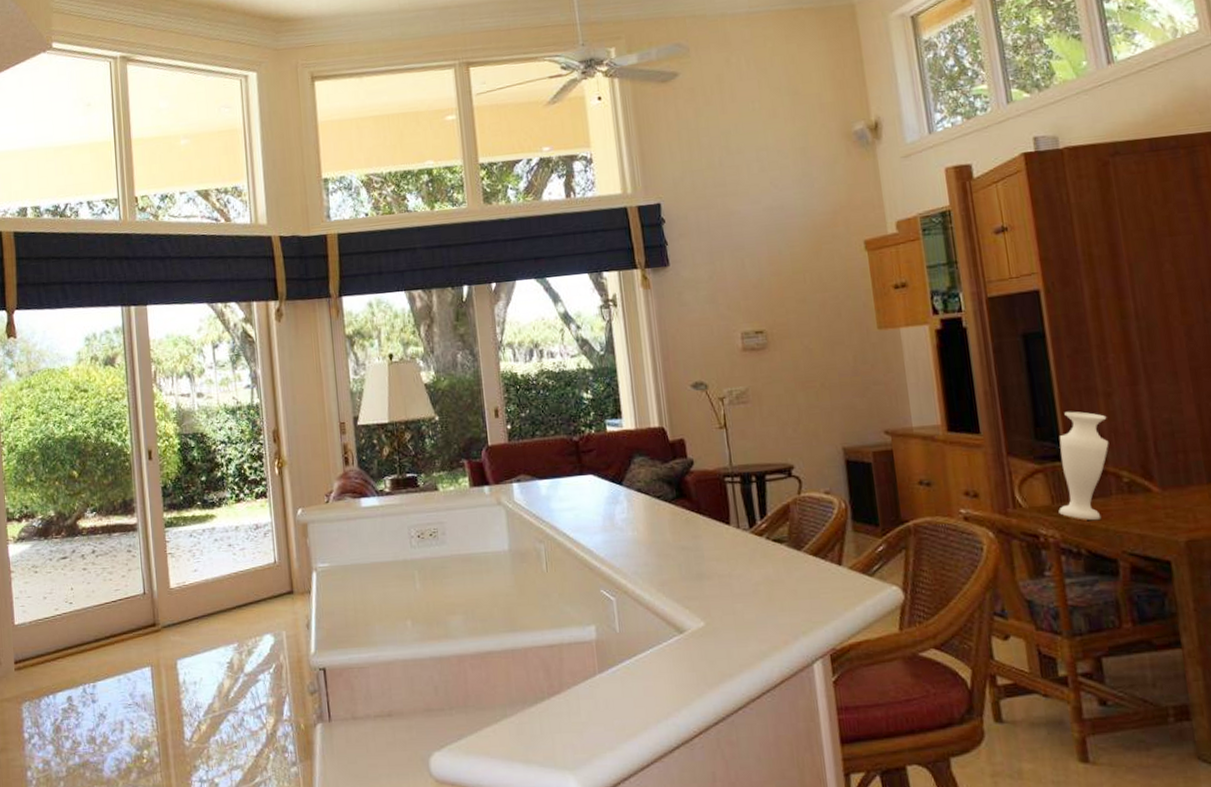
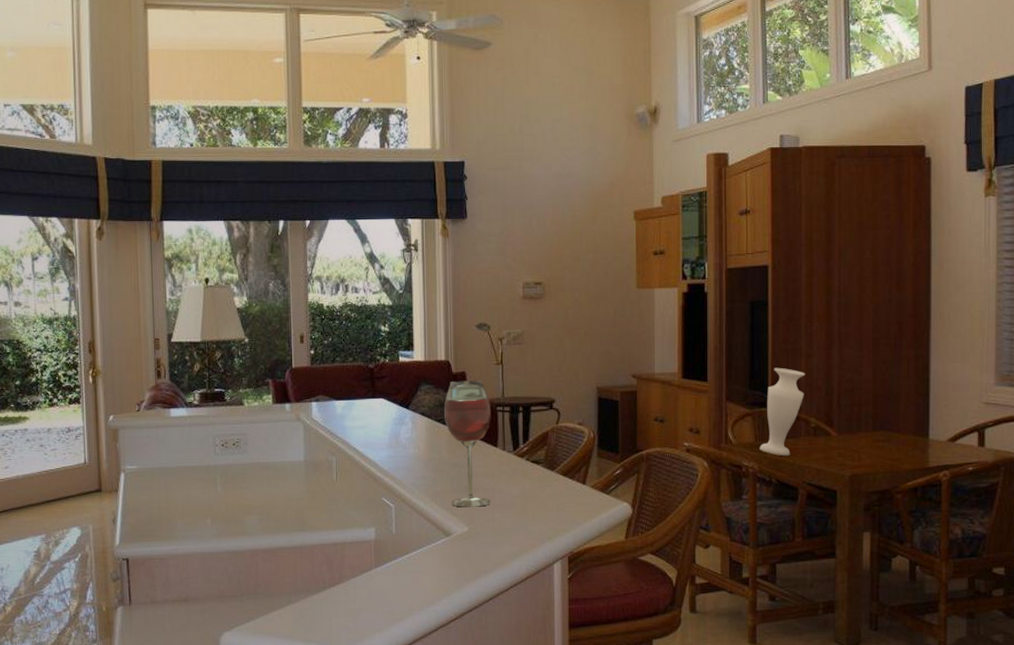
wineglass: none [663,447,729,598] -> present [444,380,491,507]

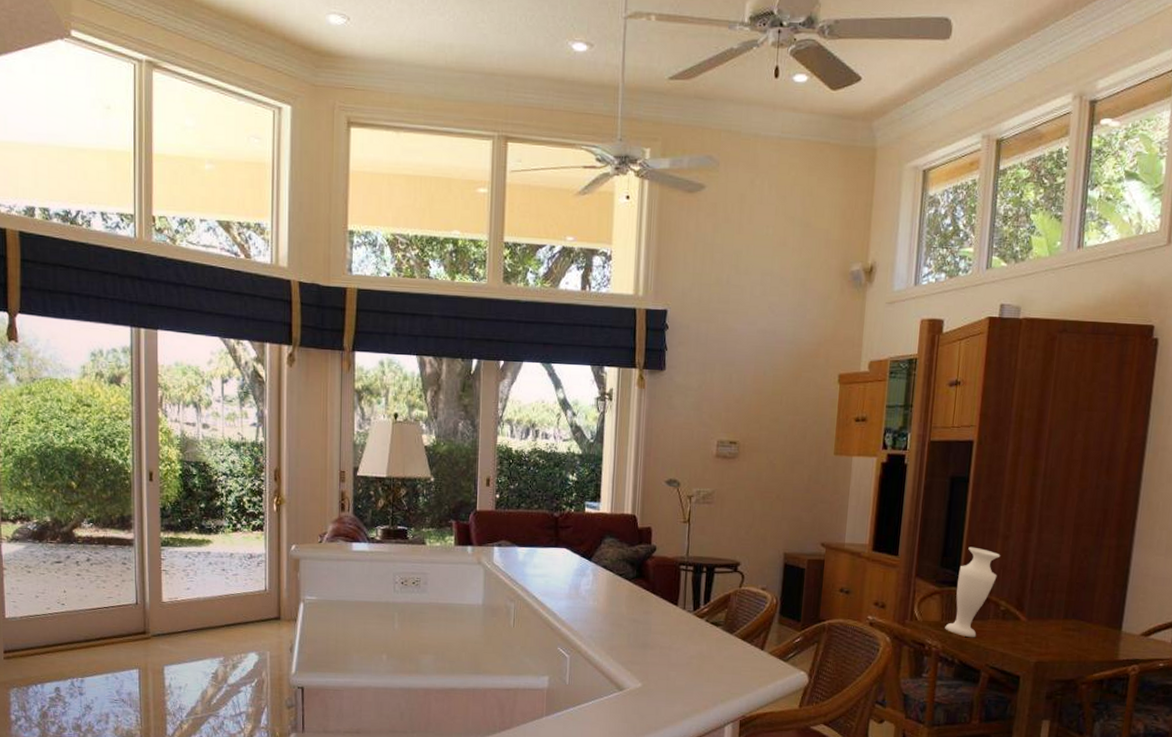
wineglass: present [444,380,491,507] -> none [626,536,674,664]

